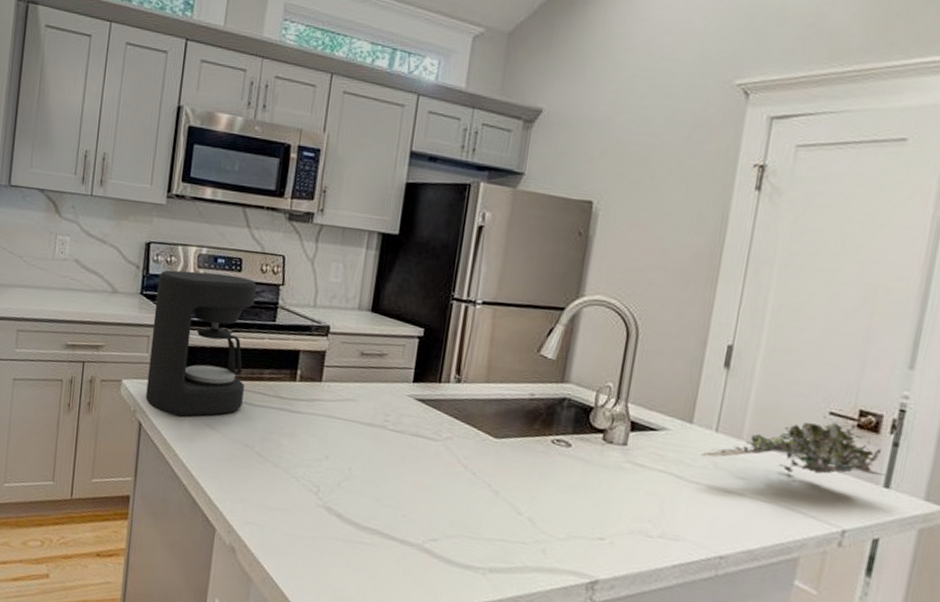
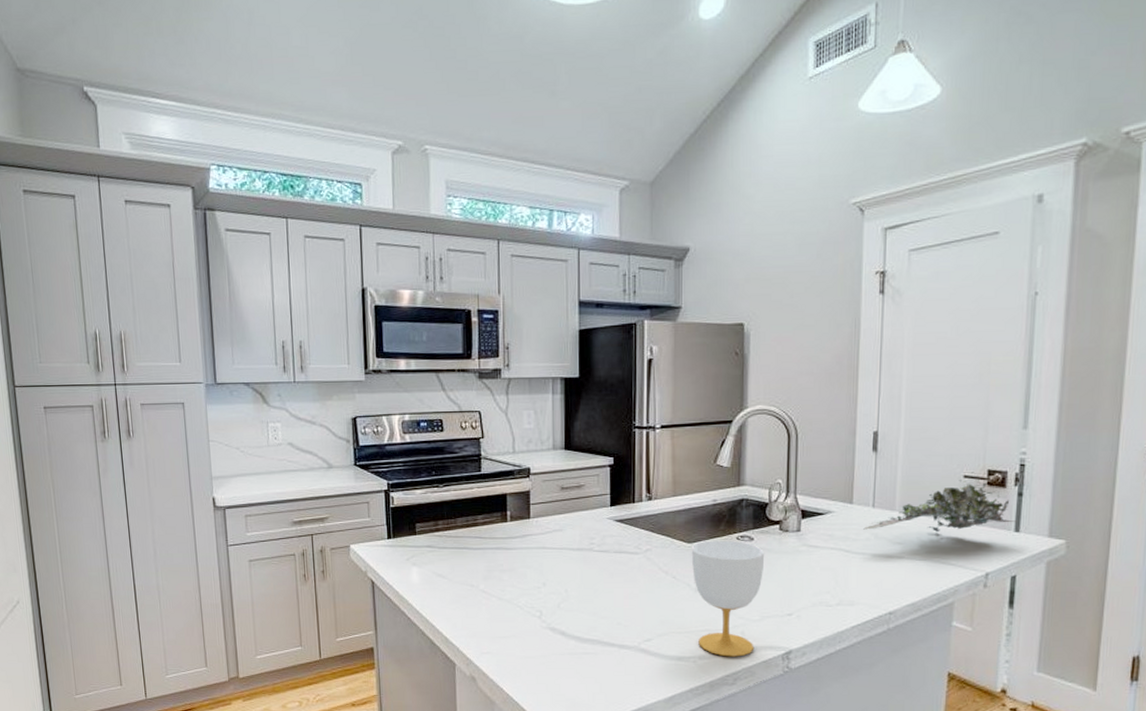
coffee maker: present [145,269,257,417] -> none [368,435,462,569]
cup: none [491,438,582,578] -> present [691,540,765,657]

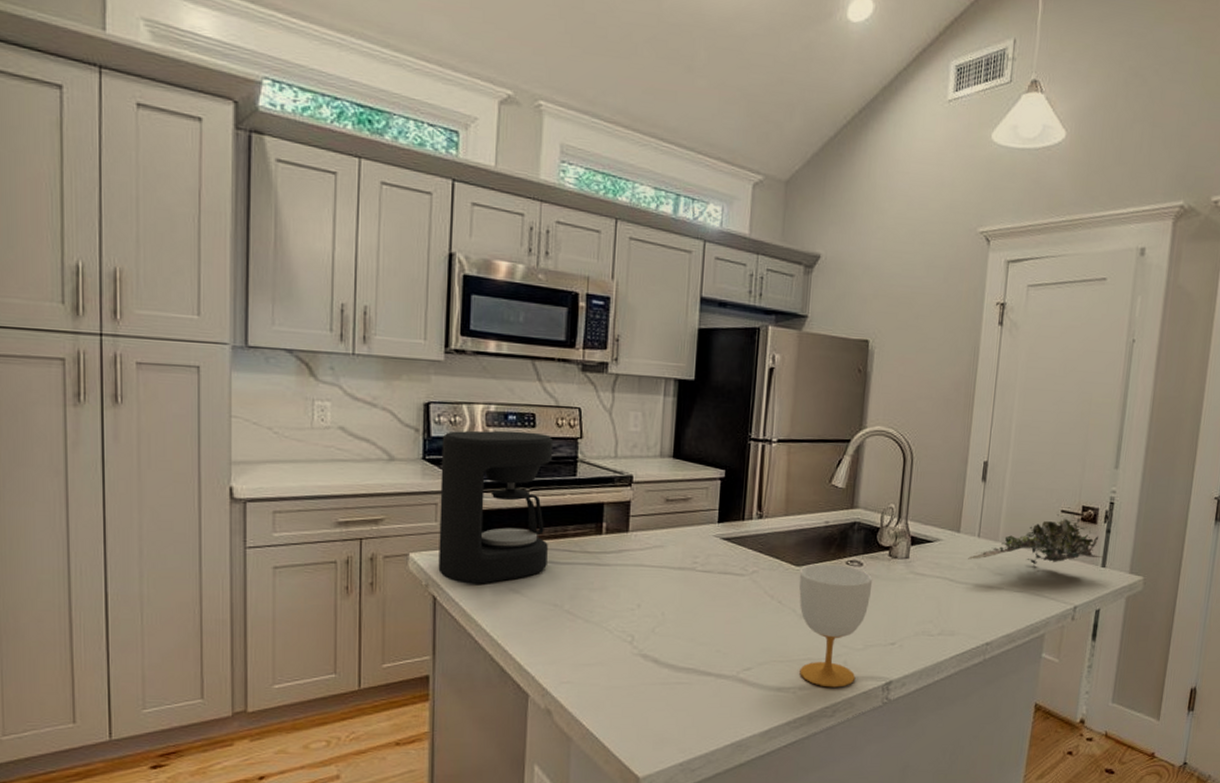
coffee maker: none [368,435,462,569] -> present [438,430,554,584]

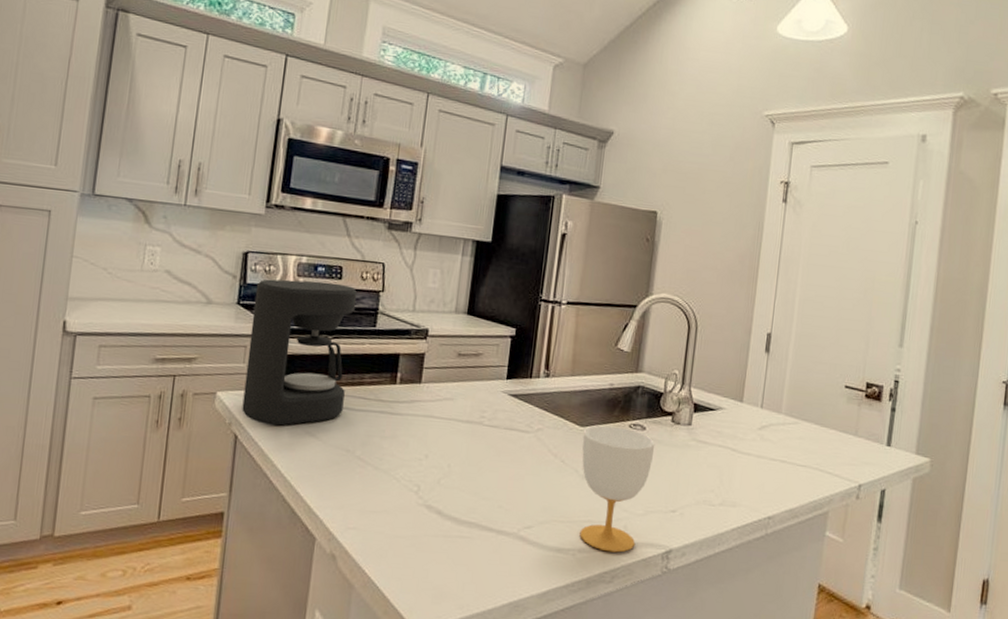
plant: present [968,507,1104,565] -> none [751,383,889,440]

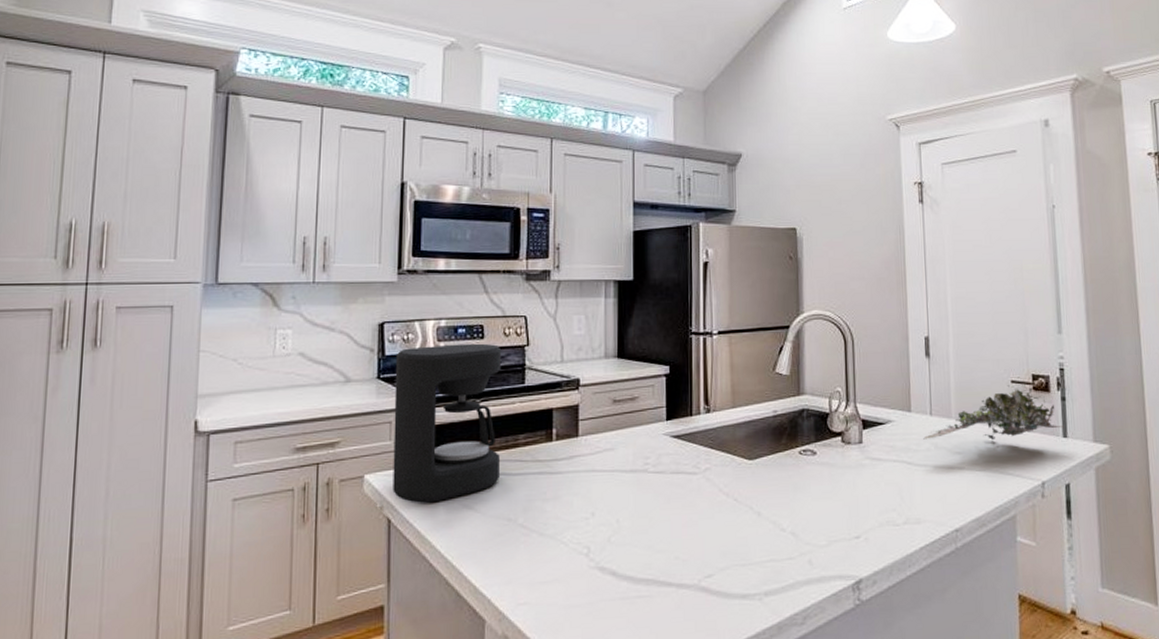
cup: present [579,425,655,553] -> none [753,455,829,591]
plant: none [751,383,889,440] -> present [923,377,1064,441]

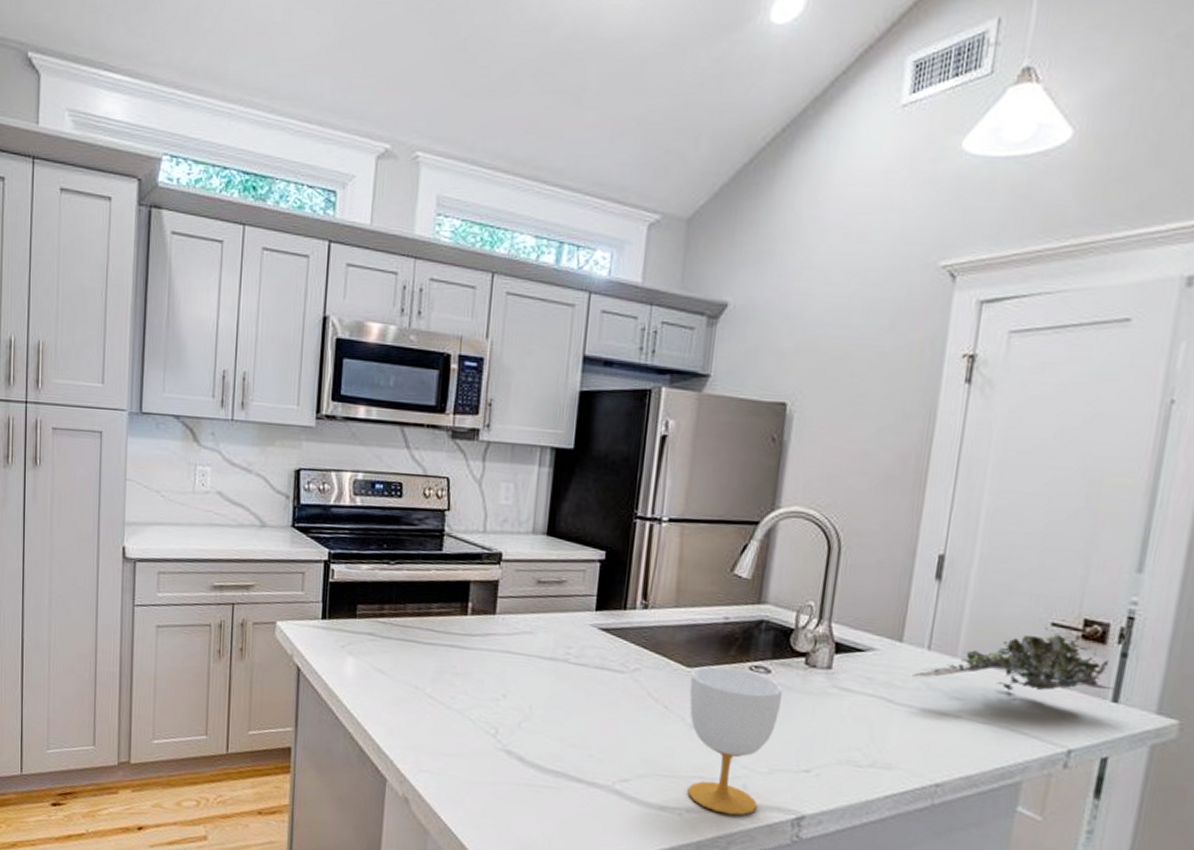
coffee maker: present [393,343,502,503] -> none [303,498,420,659]
cup: none [753,455,829,591] -> present [687,666,783,816]

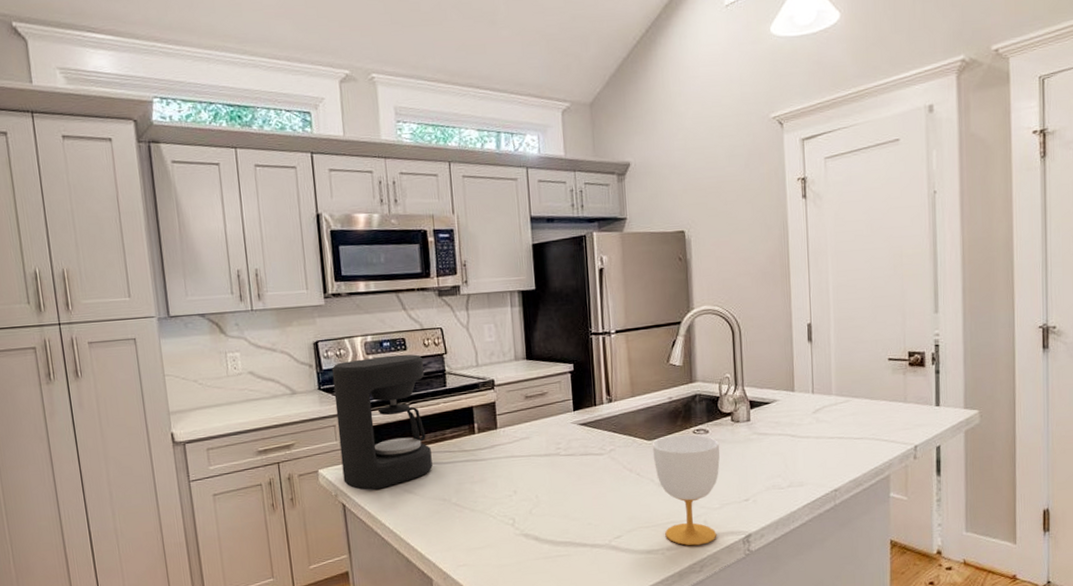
coffee maker: none [303,498,420,659] -> present [331,354,433,490]
plant: present [913,619,1117,691] -> none [806,354,937,415]

